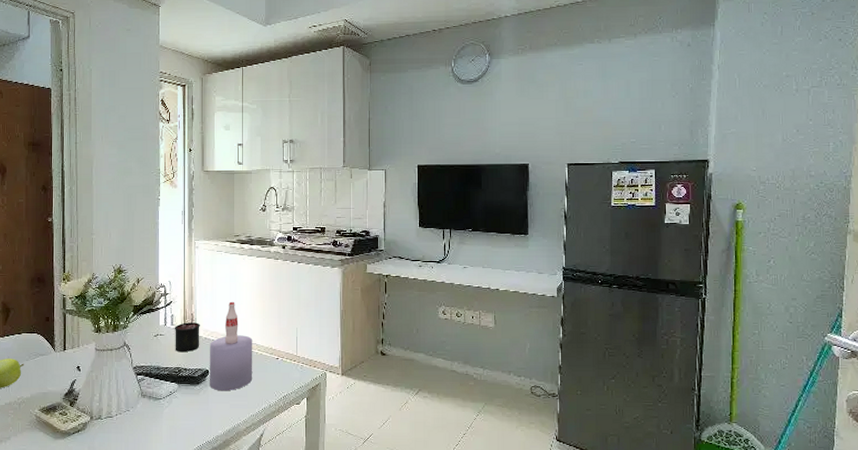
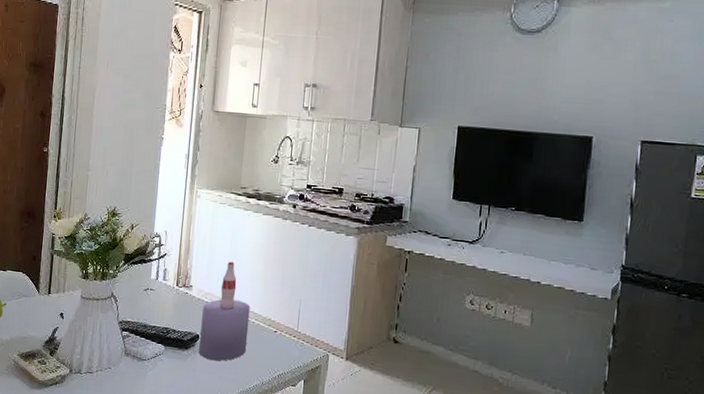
candle: present [174,313,200,353] -> none [165,270,194,312]

